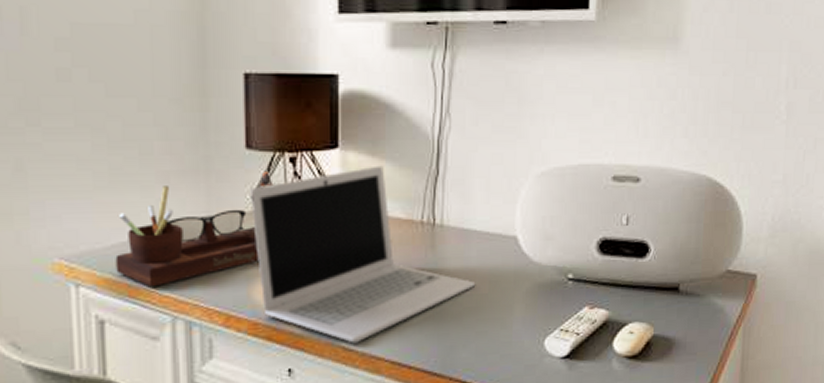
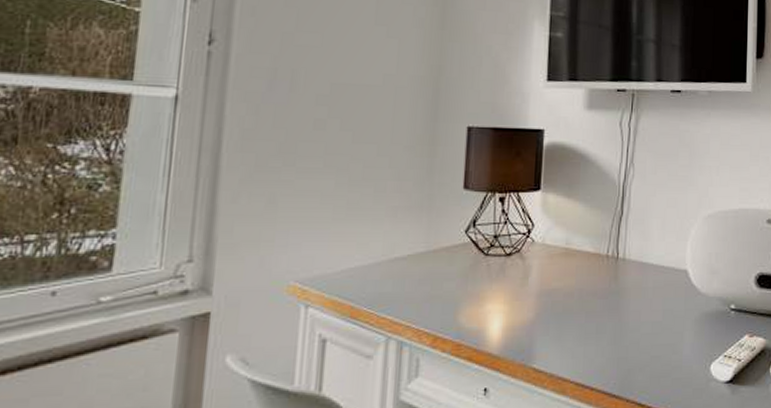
desk organizer: present [115,172,274,288] -> none [342,209,485,310]
laptop: present [250,165,476,343] -> none [464,206,652,365]

